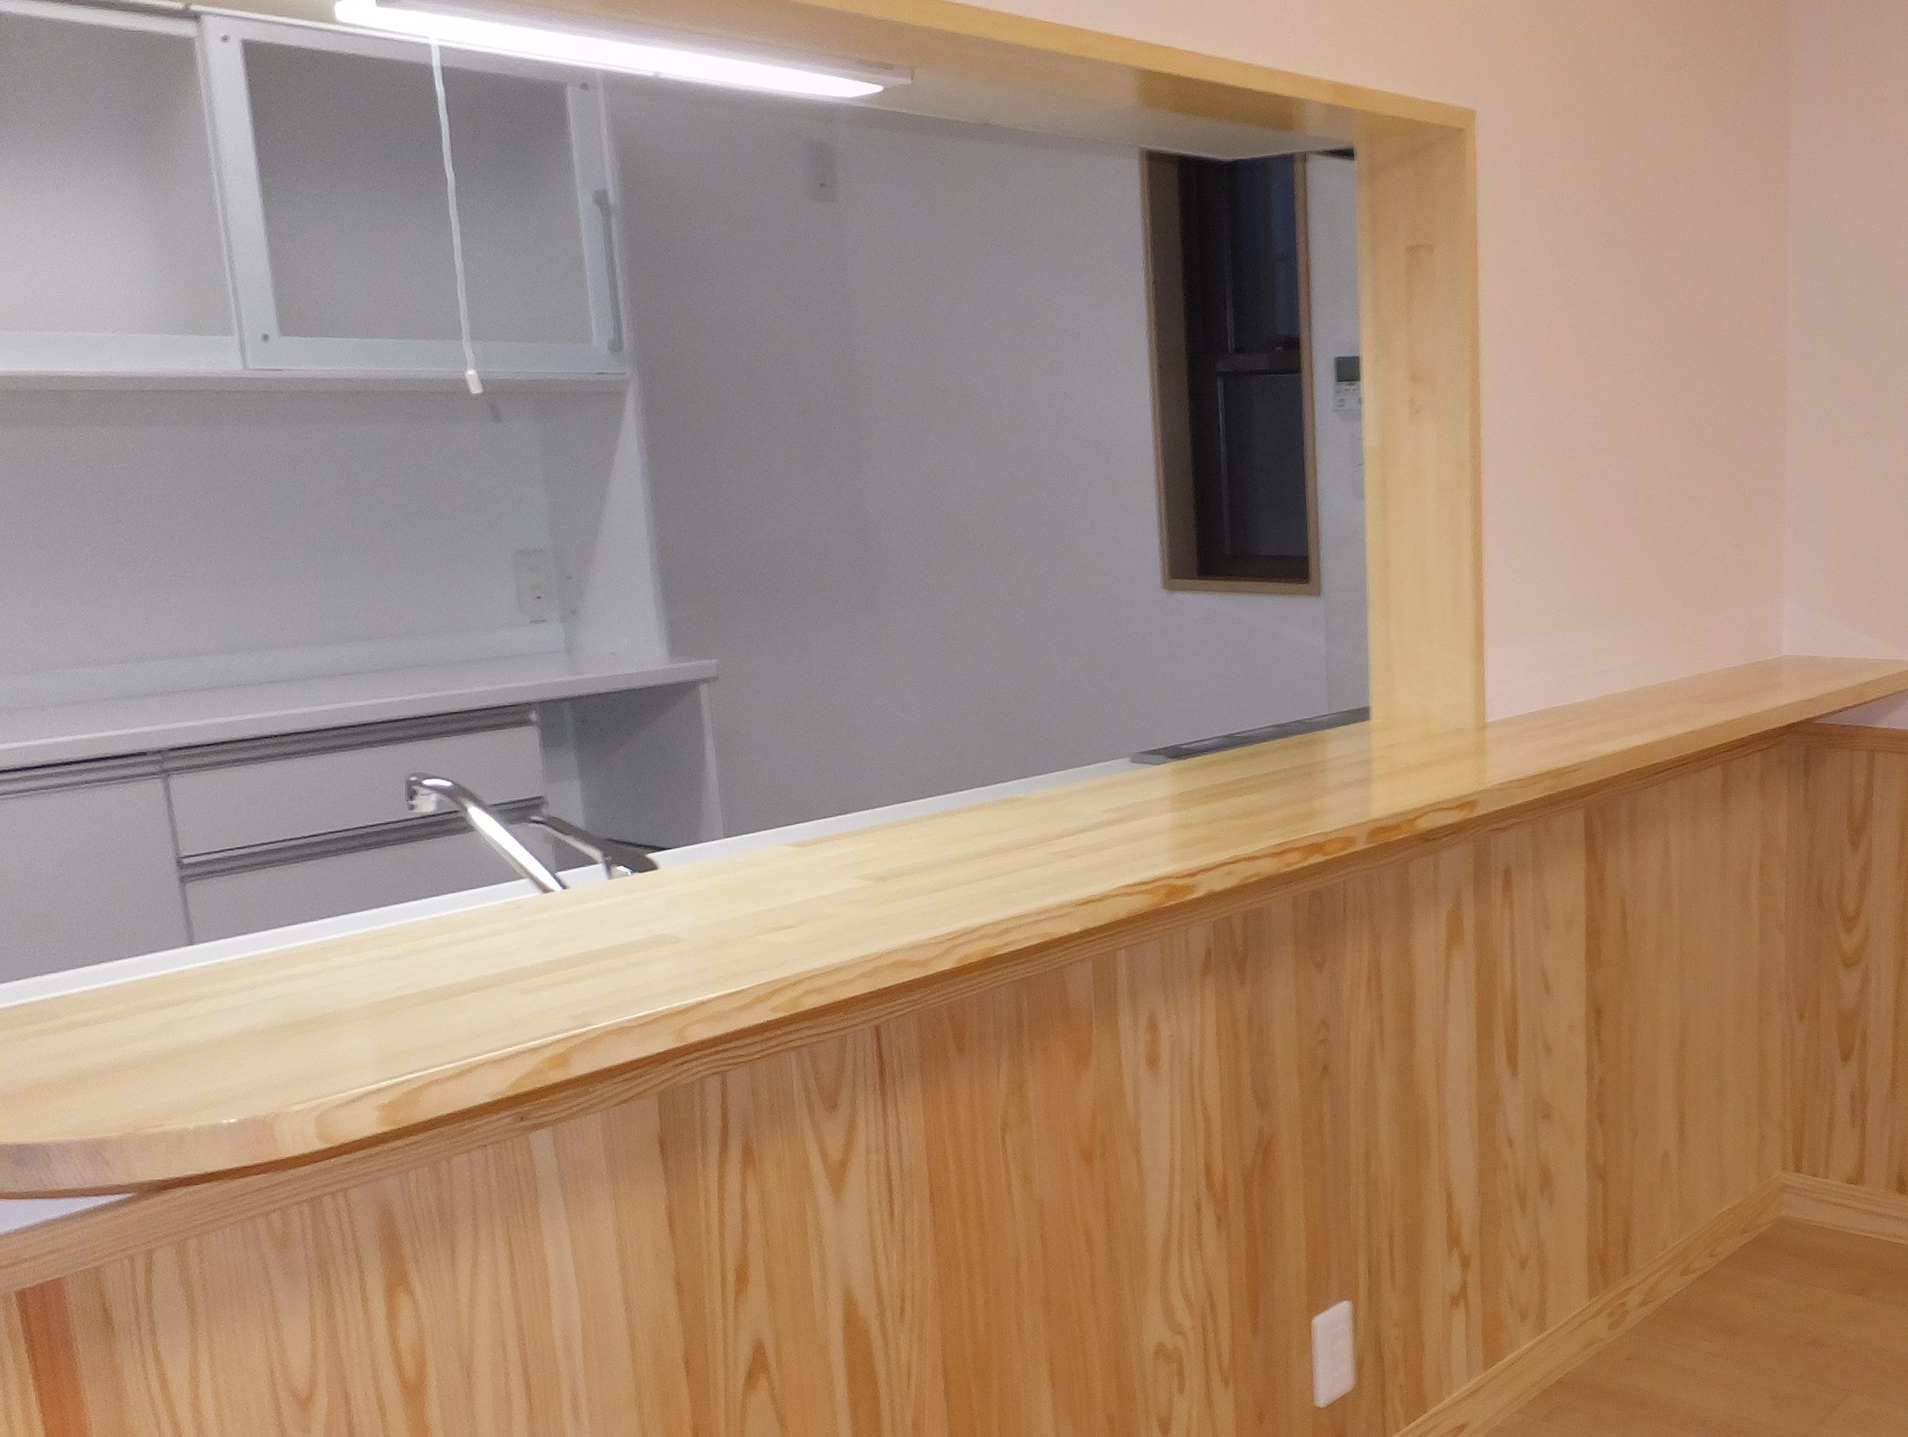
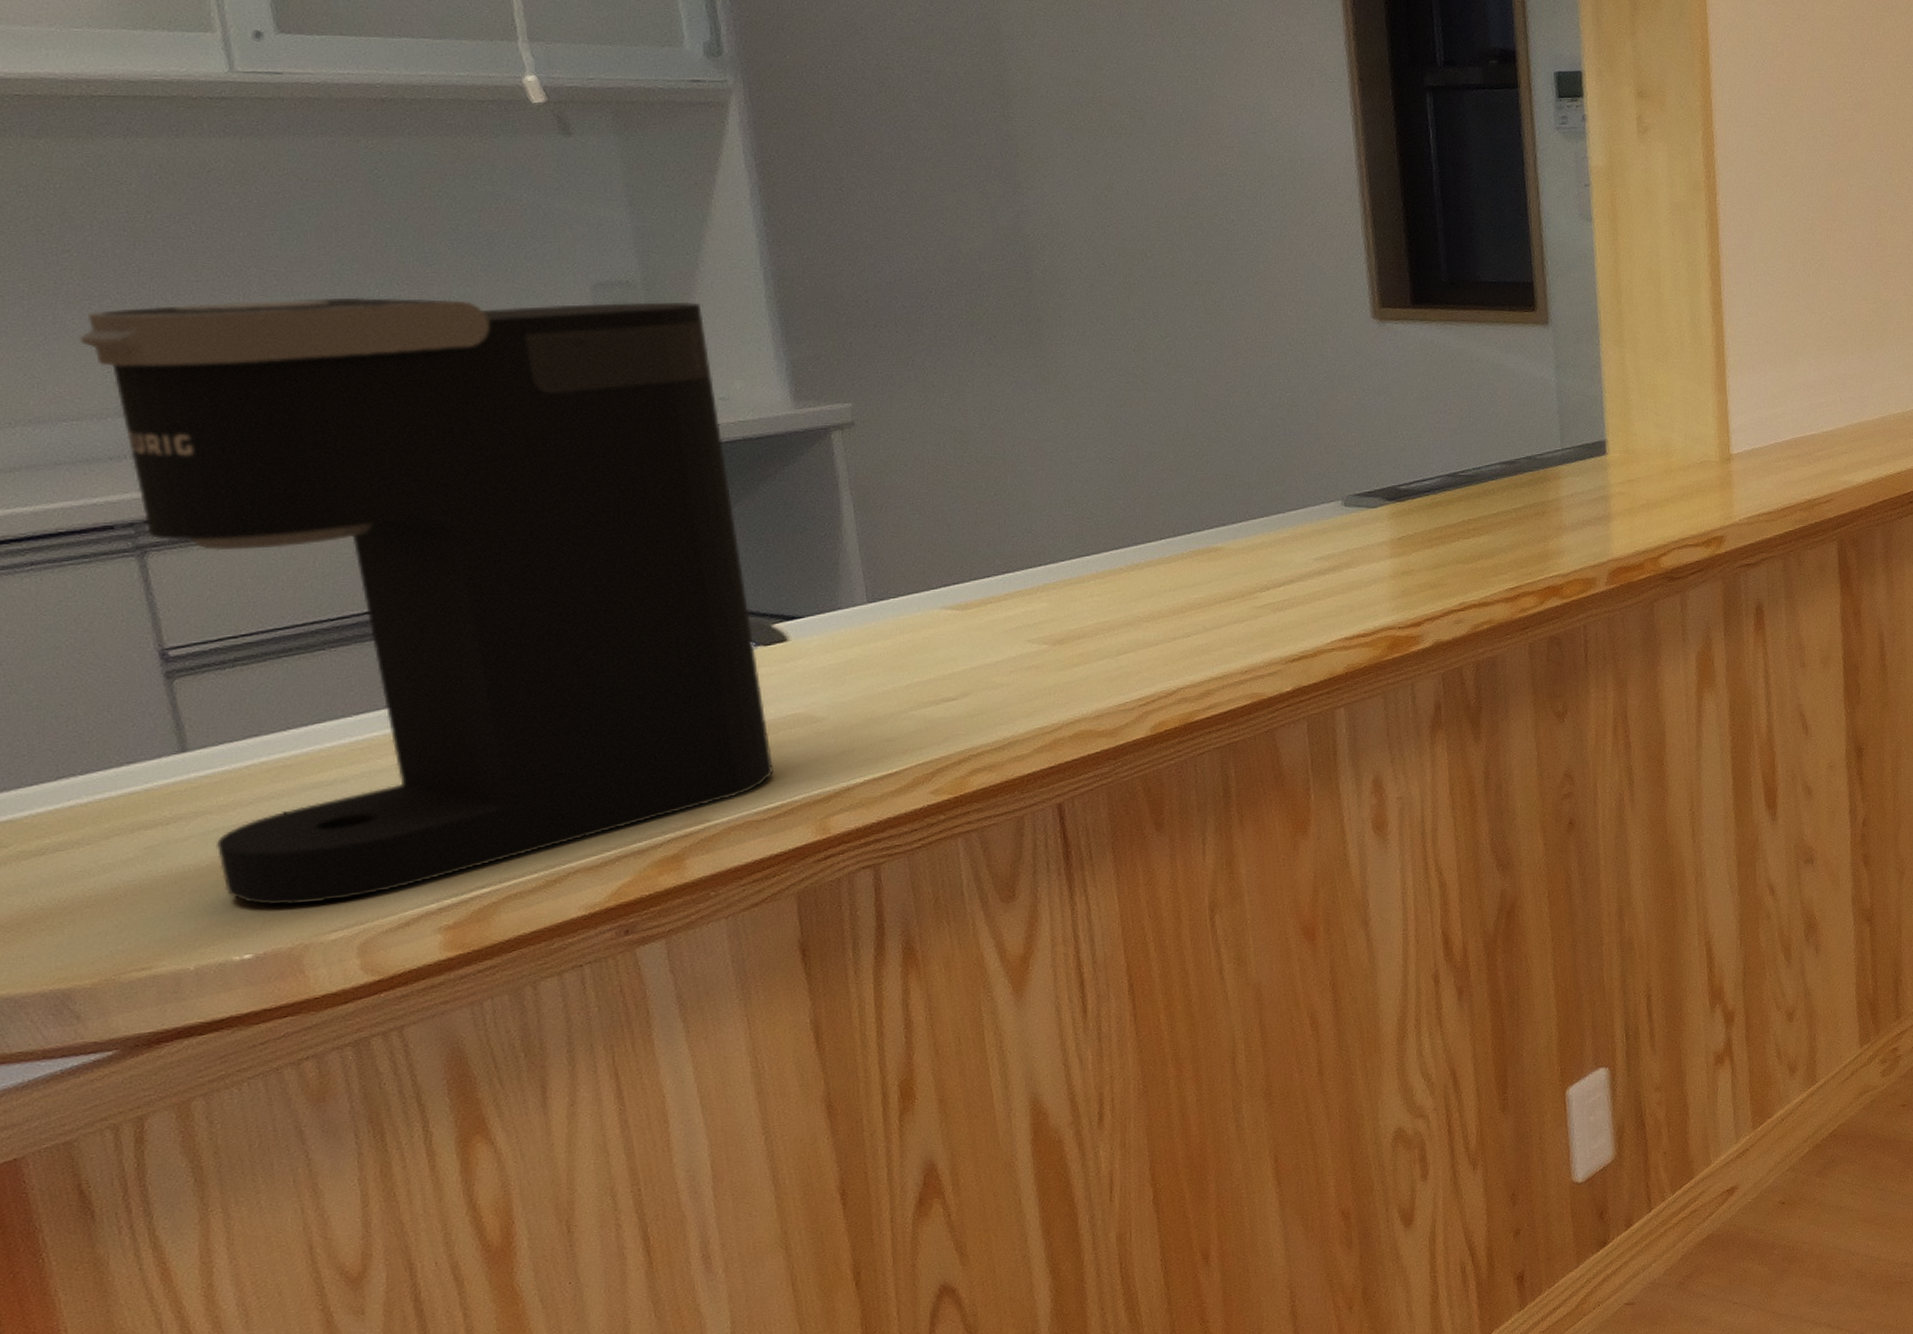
coffee maker: none [126,561,644,1080] -> present [79,297,775,906]

